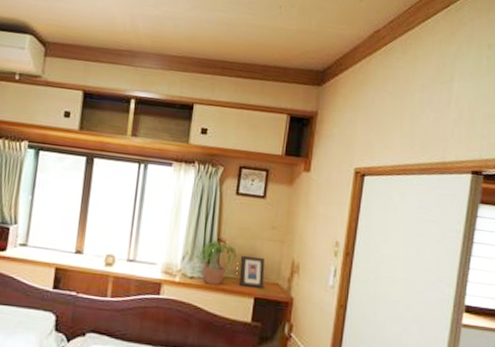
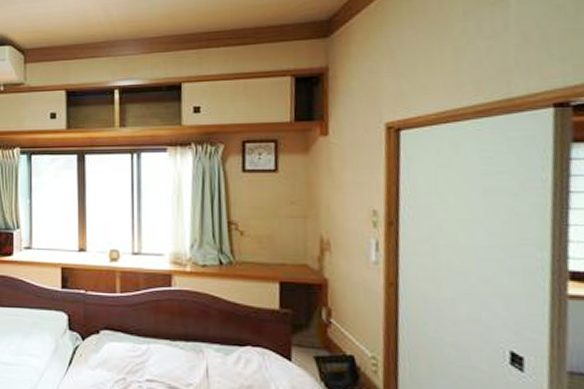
potted plant: present [197,241,237,286] -> none [208,224,252,273]
picture frame: present [239,255,265,288] -> none [257,236,289,271]

